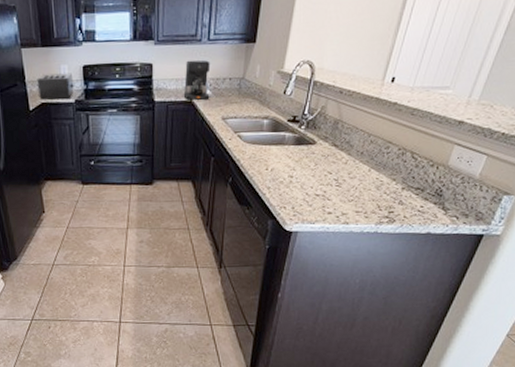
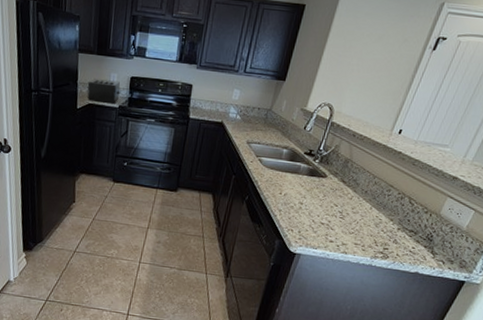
coffee maker: present [183,60,211,101] -> none [215,86,244,124]

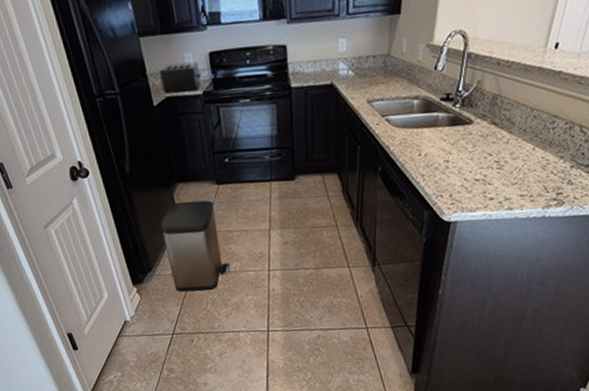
pedal bin: none [57,189,109,270] -> present [160,200,231,292]

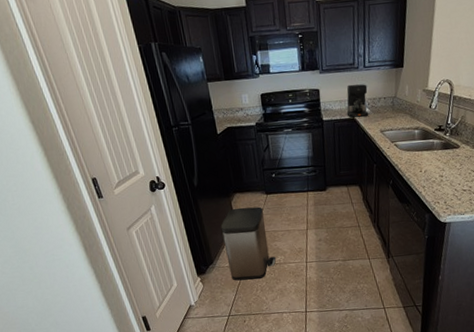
toaster: present [159,61,202,94] -> none [222,100,255,125]
coffee maker: none [322,37,353,84] -> present [346,84,369,118]

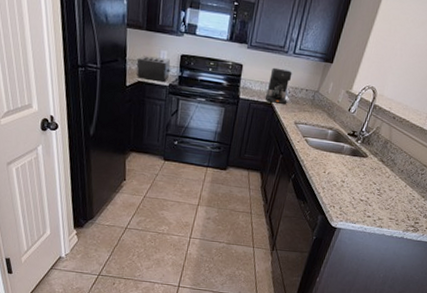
pedal bin: present [221,206,277,281] -> none [109,167,161,245]
toaster: none [222,100,255,125] -> present [136,56,171,82]

